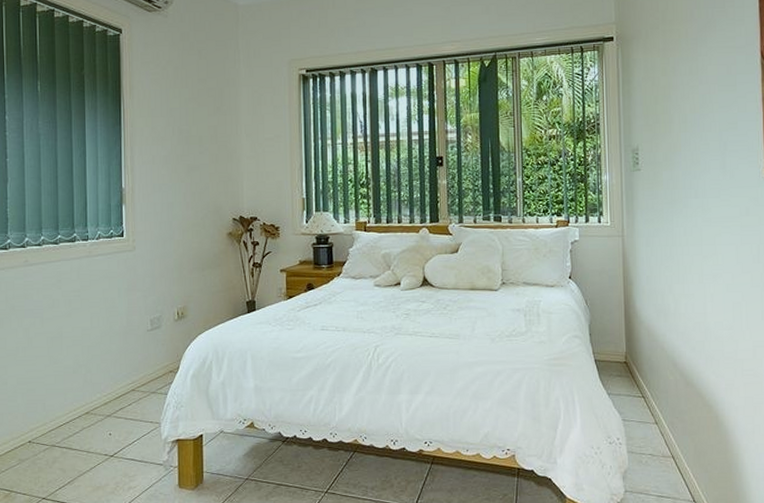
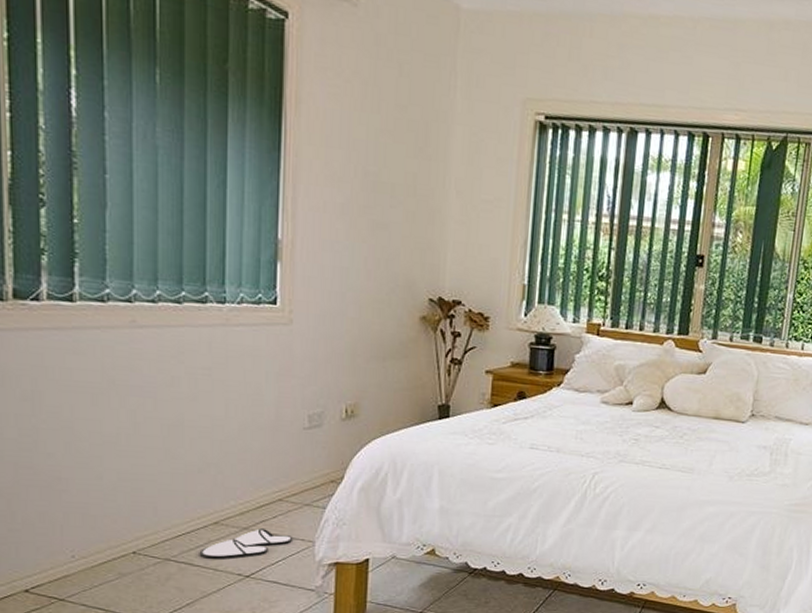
slippers: none [76,415,143,443] -> present [199,528,292,559]

